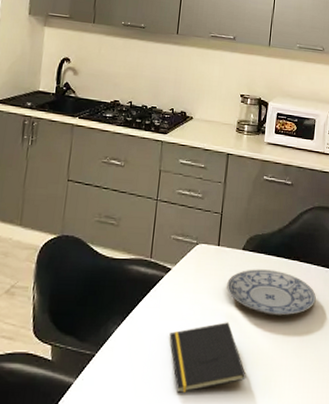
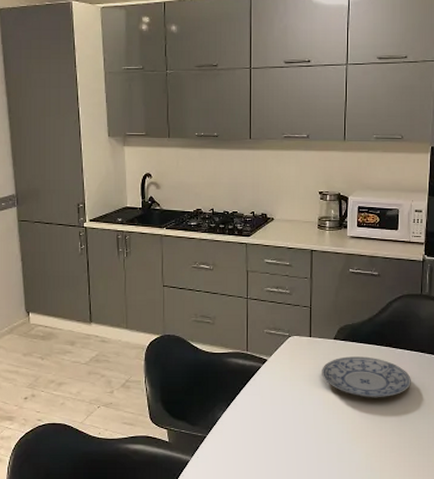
notepad: present [169,322,246,394] -> none [271,405,348,469]

